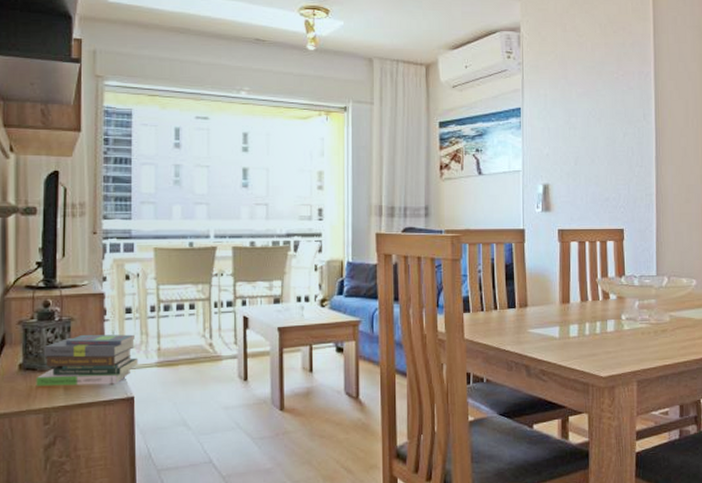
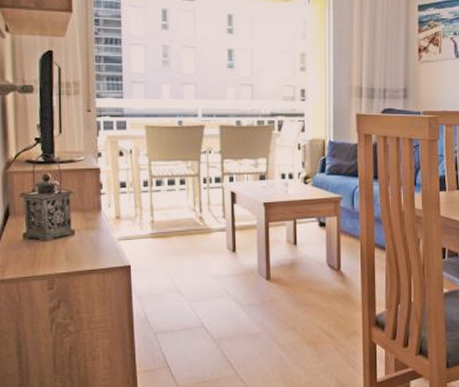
books: present [36,334,139,387] -> none [39,206,134,255]

